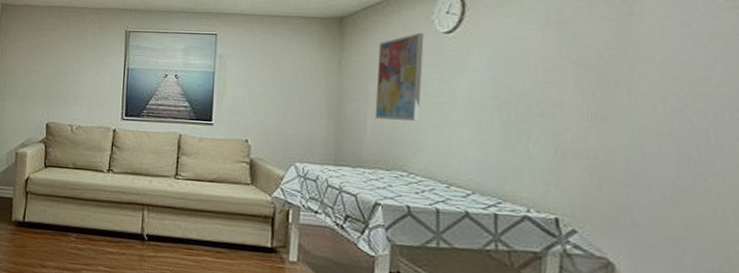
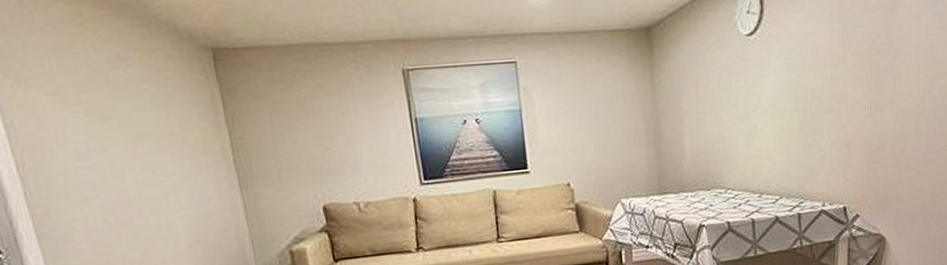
wall art: present [375,32,424,121] -> none [688,37,731,138]

